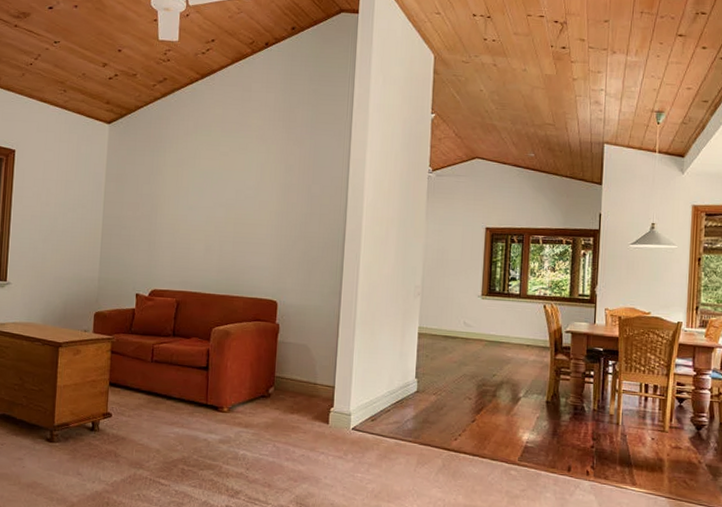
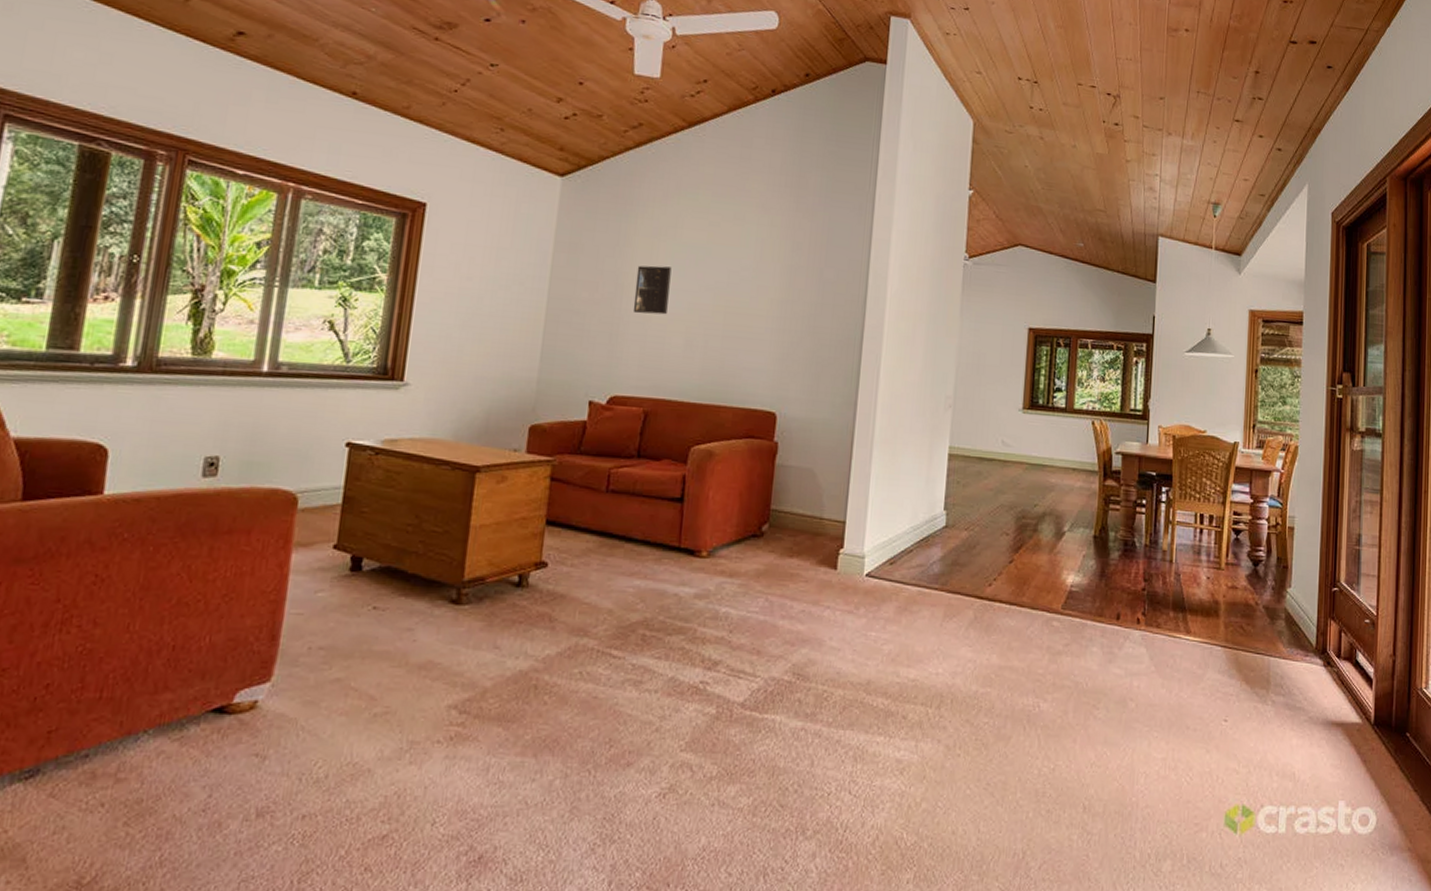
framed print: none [165,189,193,227] -> present [633,265,672,315]

